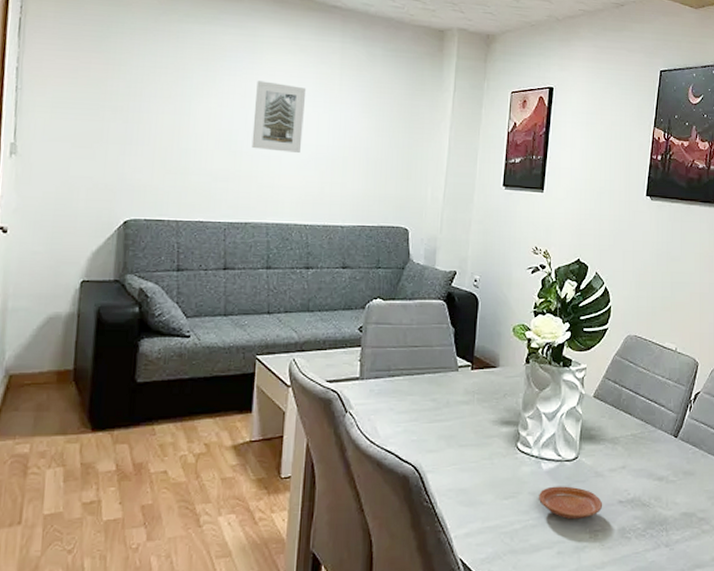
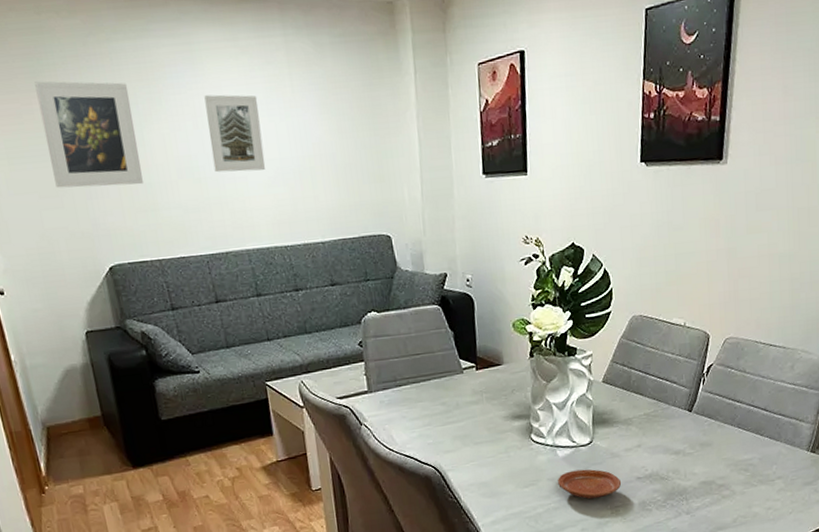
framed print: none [92,45,187,149] -> present [34,81,143,188]

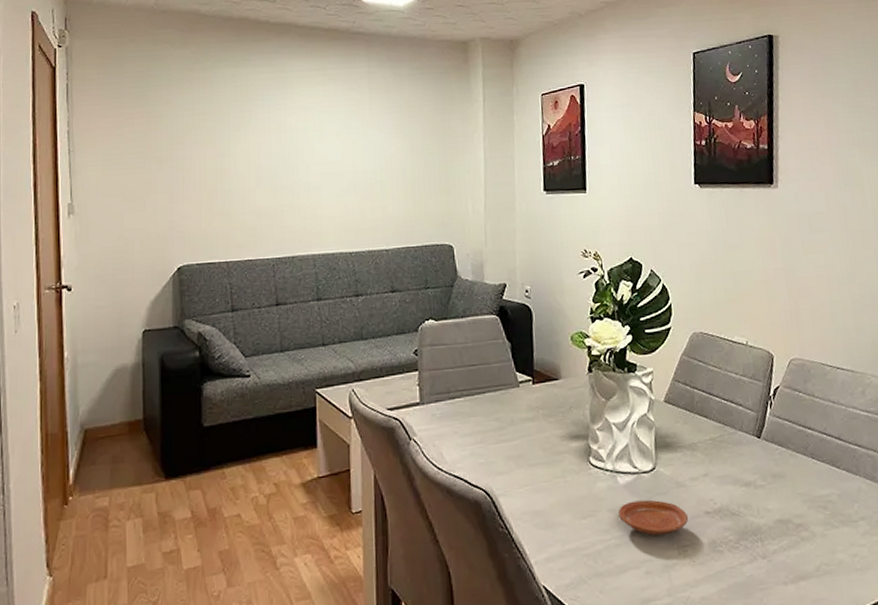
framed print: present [34,81,143,188] -> none [140,99,224,193]
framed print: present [204,94,266,173] -> none [290,114,340,183]

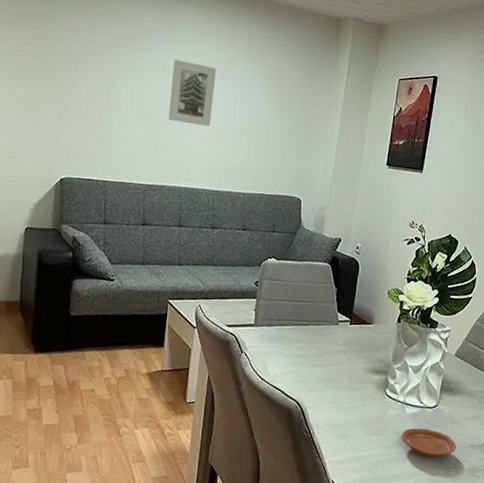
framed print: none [290,114,340,183] -> present [168,60,217,126]

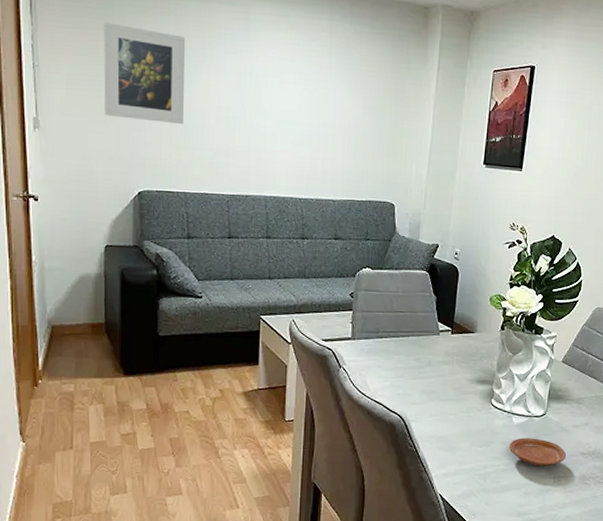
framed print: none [34,22,115,118] -> present [104,22,186,125]
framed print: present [168,60,217,126] -> none [249,58,298,130]

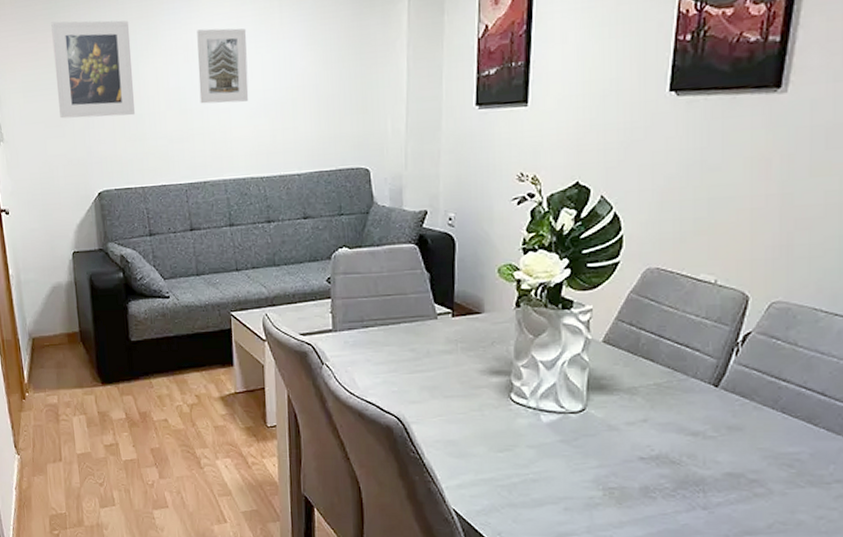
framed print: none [249,58,298,130] -> present [197,28,249,104]
plate: present [509,438,567,467] -> none [539,440,619,476]

